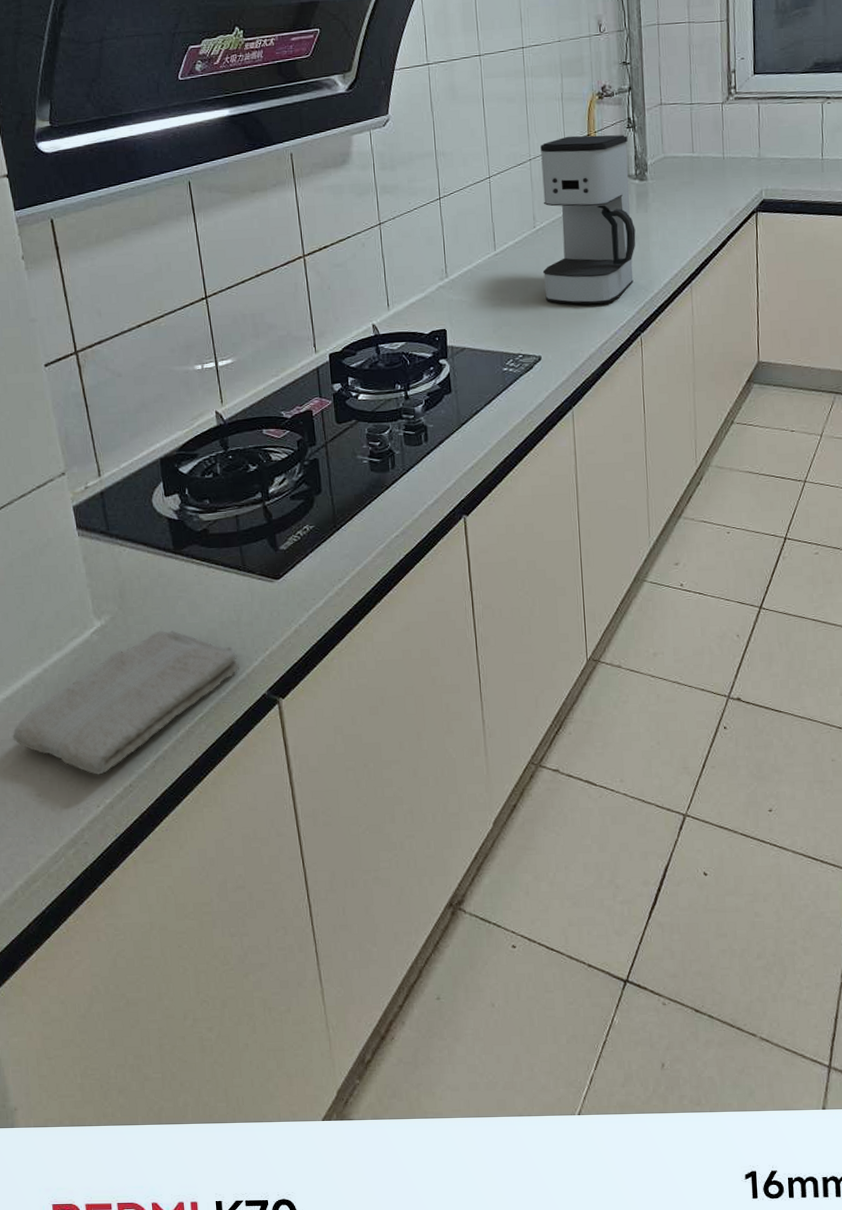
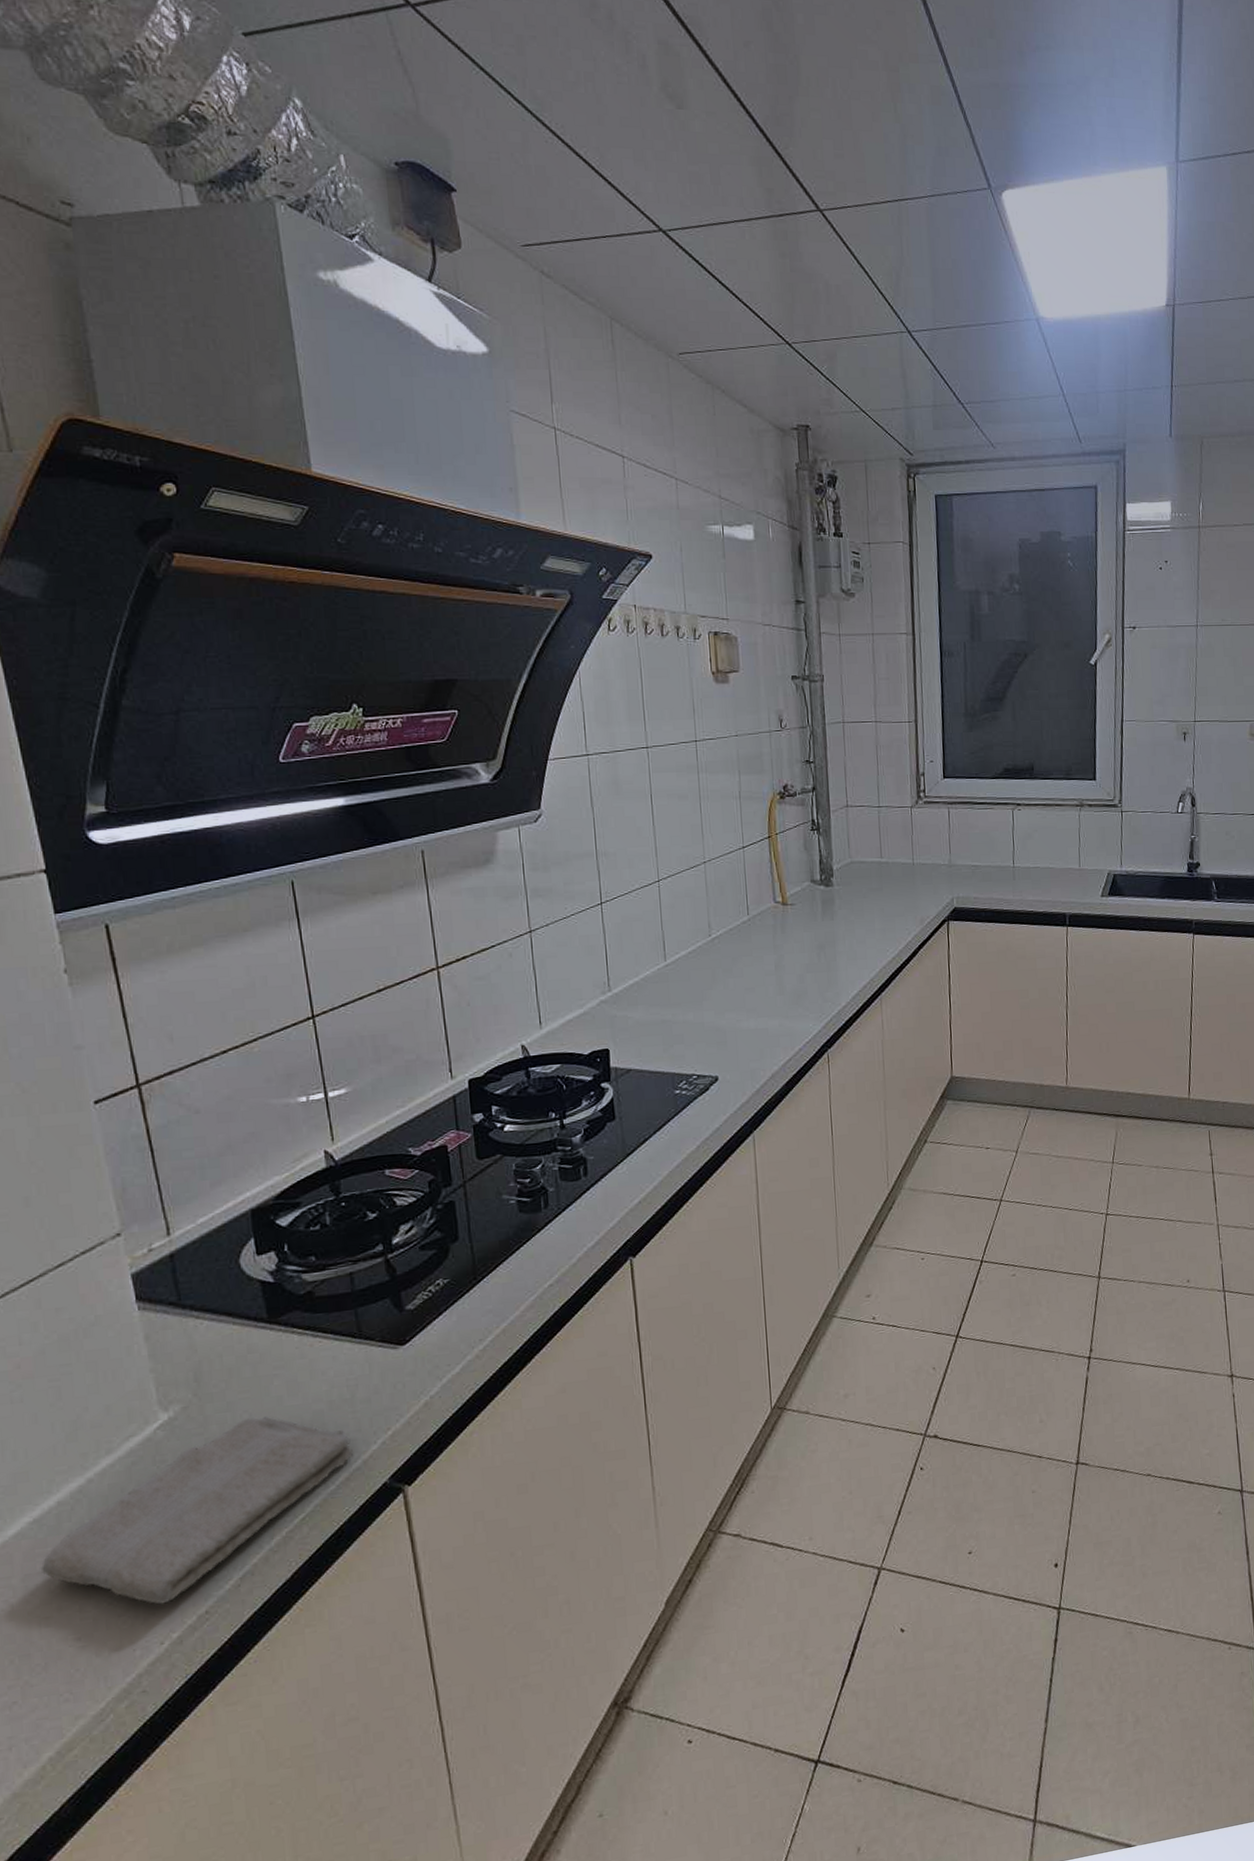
coffee maker: present [540,135,636,305] -> none [716,837,822,1020]

